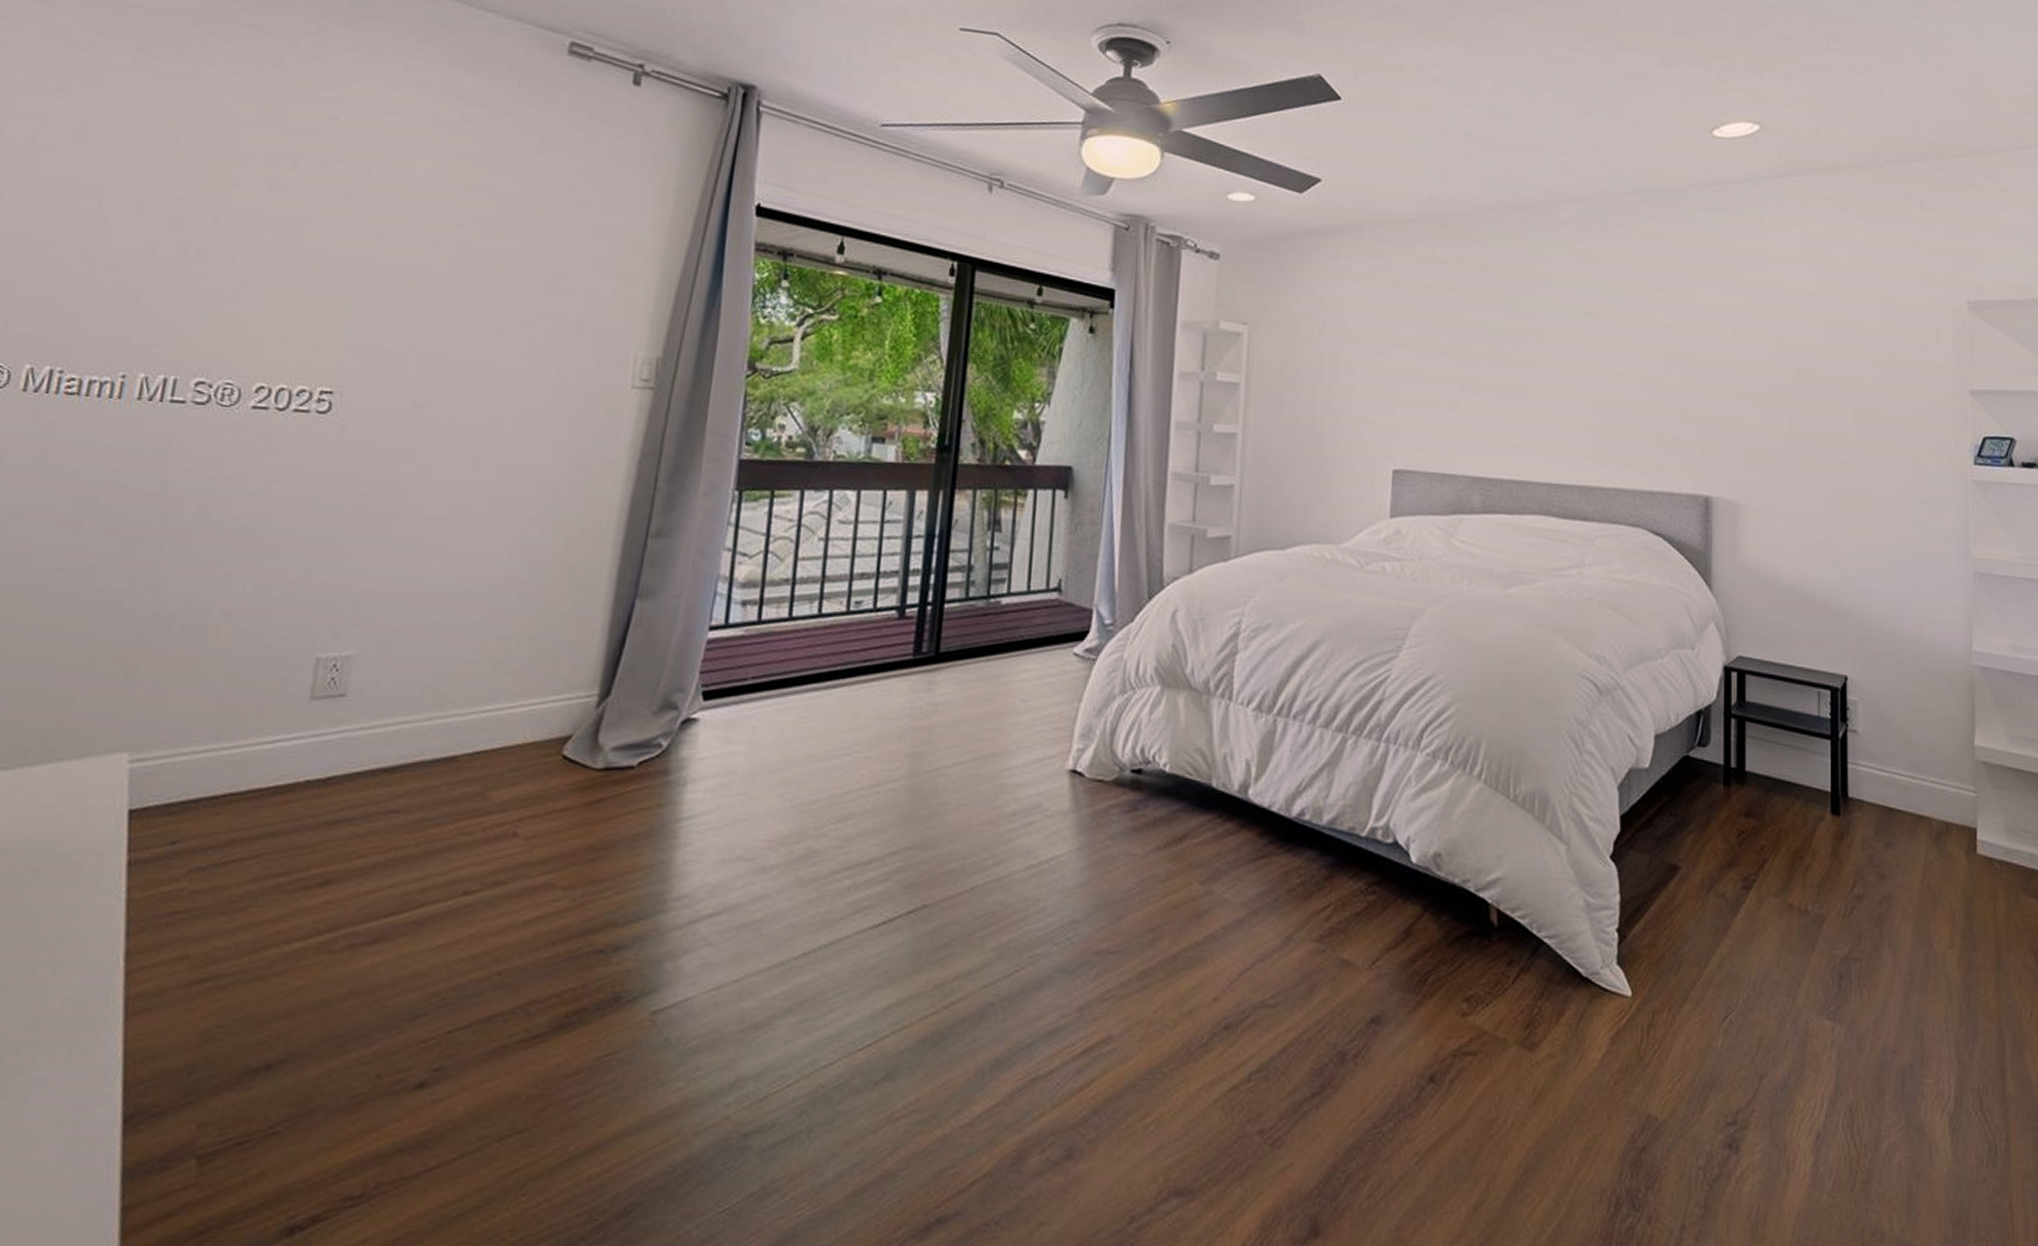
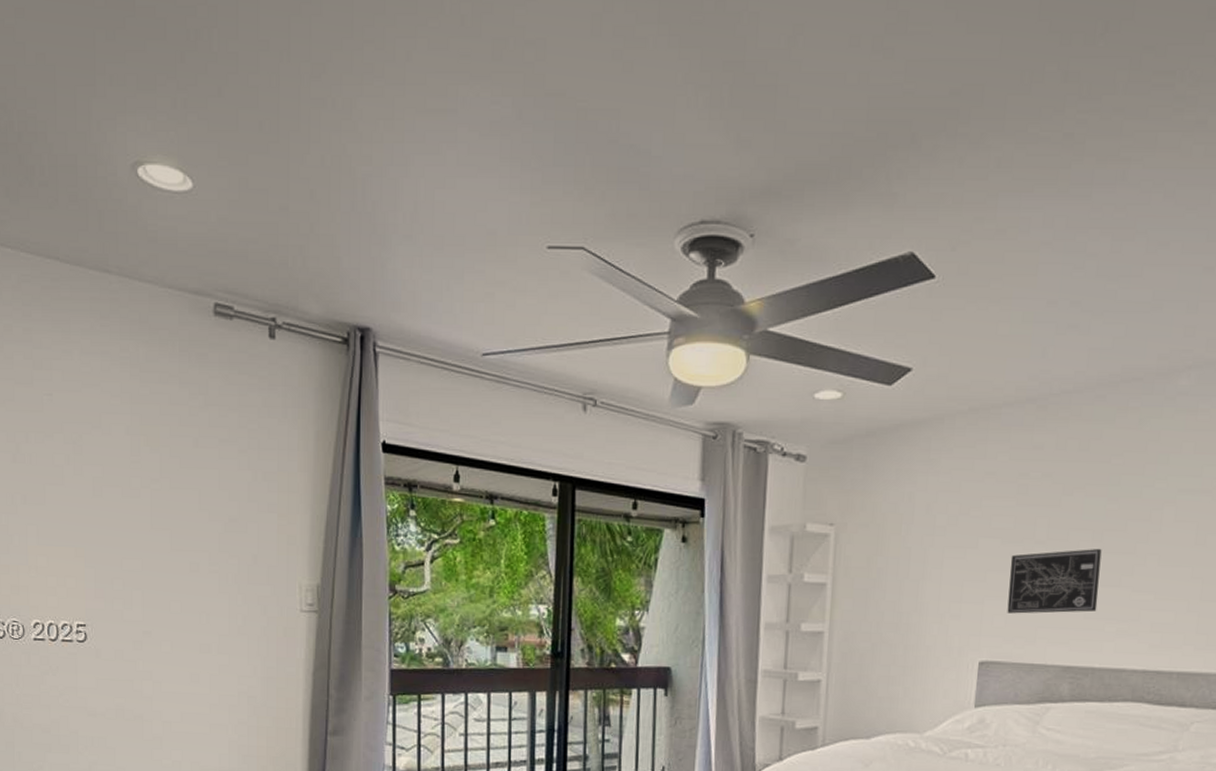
wall art: none [1418,361,1503,424] -> present [1007,549,1102,614]

